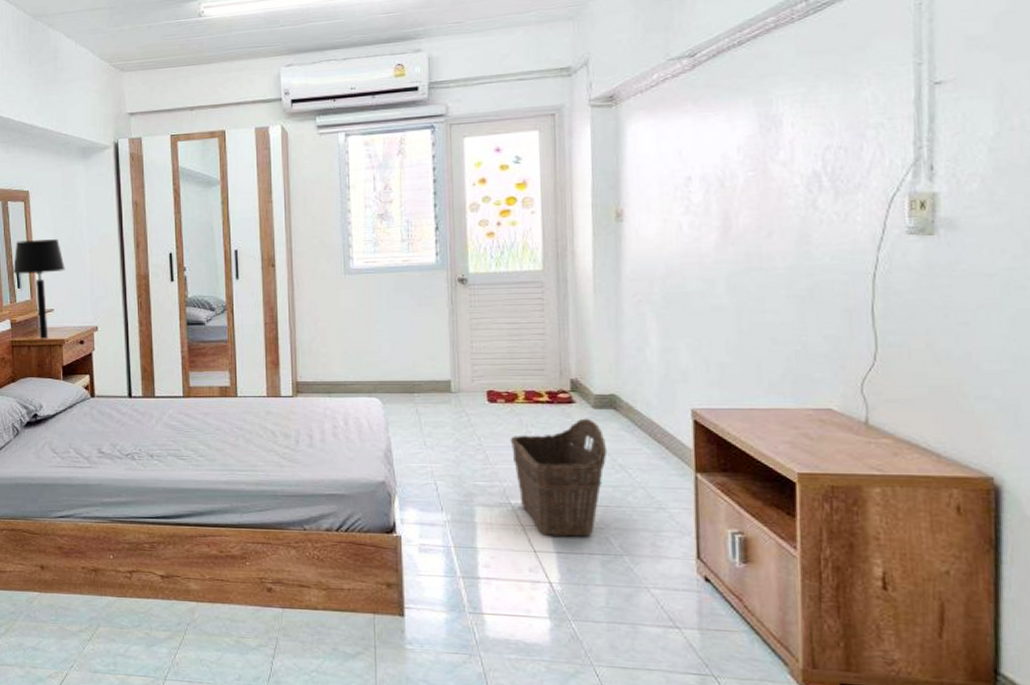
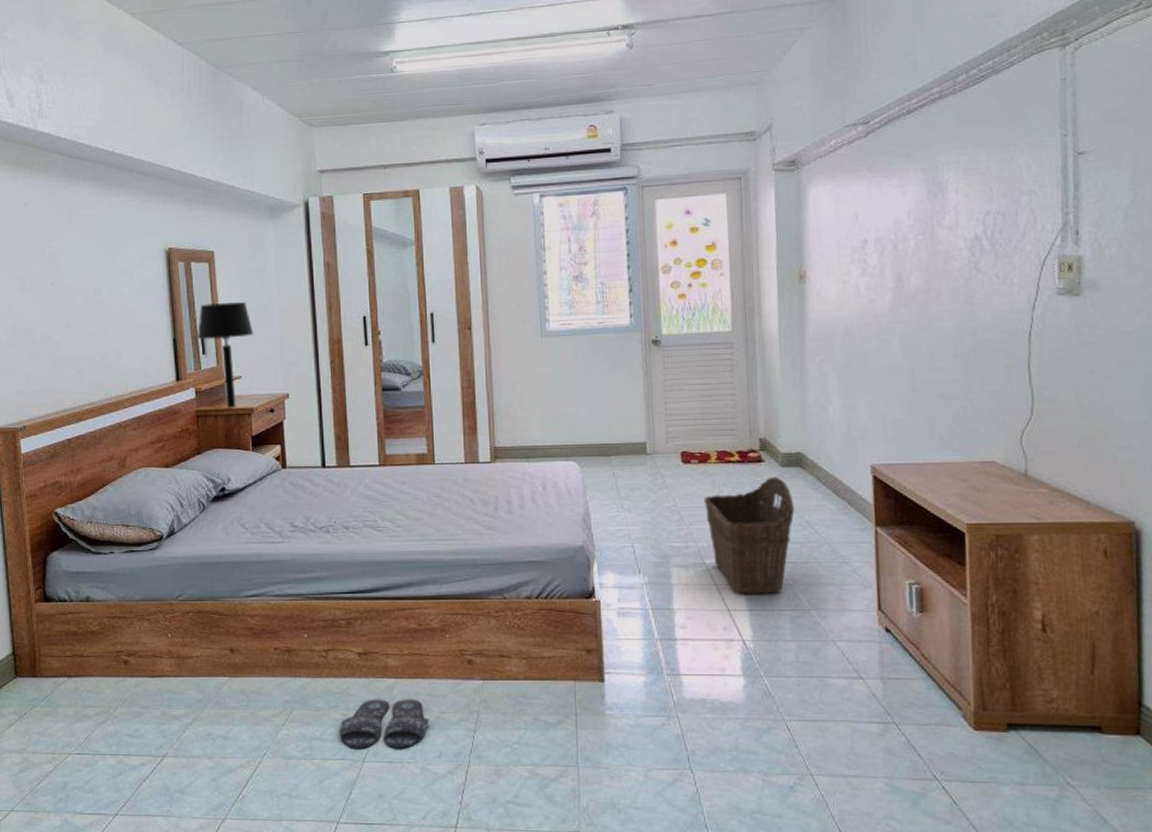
slippers: none [142,620,230,670] -> present [339,699,430,750]

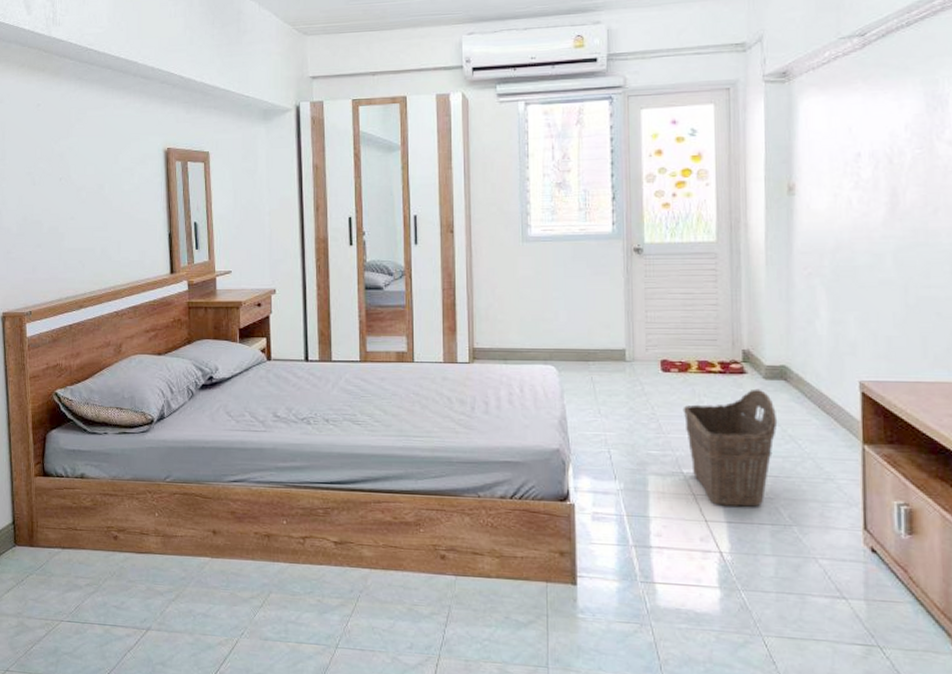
table lamp: present [198,302,254,409] -> none [192,201,244,302]
slippers: present [339,699,430,750] -> none [314,587,402,638]

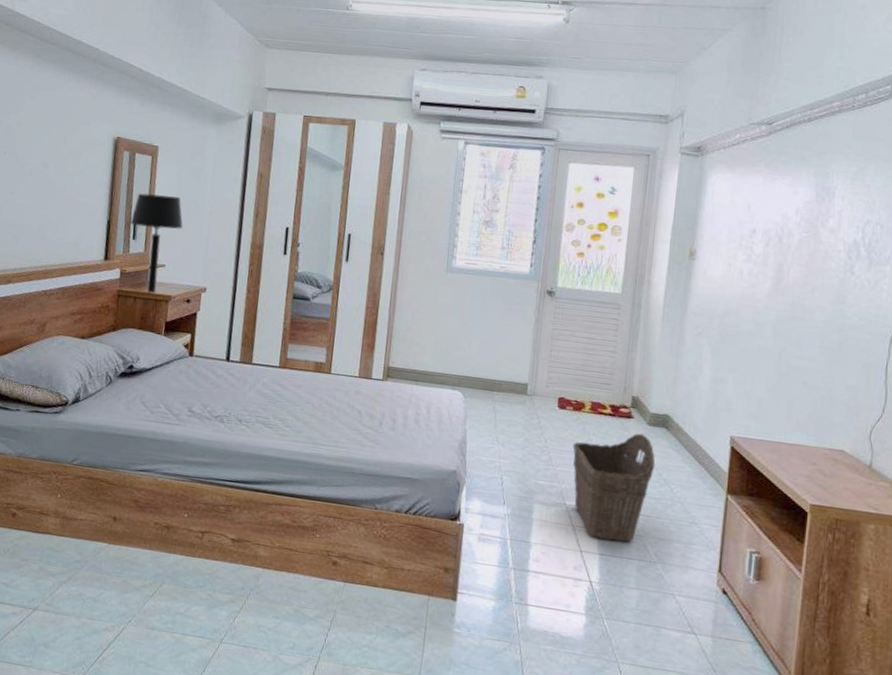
table lamp: none [192,201,244,302] -> present [131,193,183,294]

